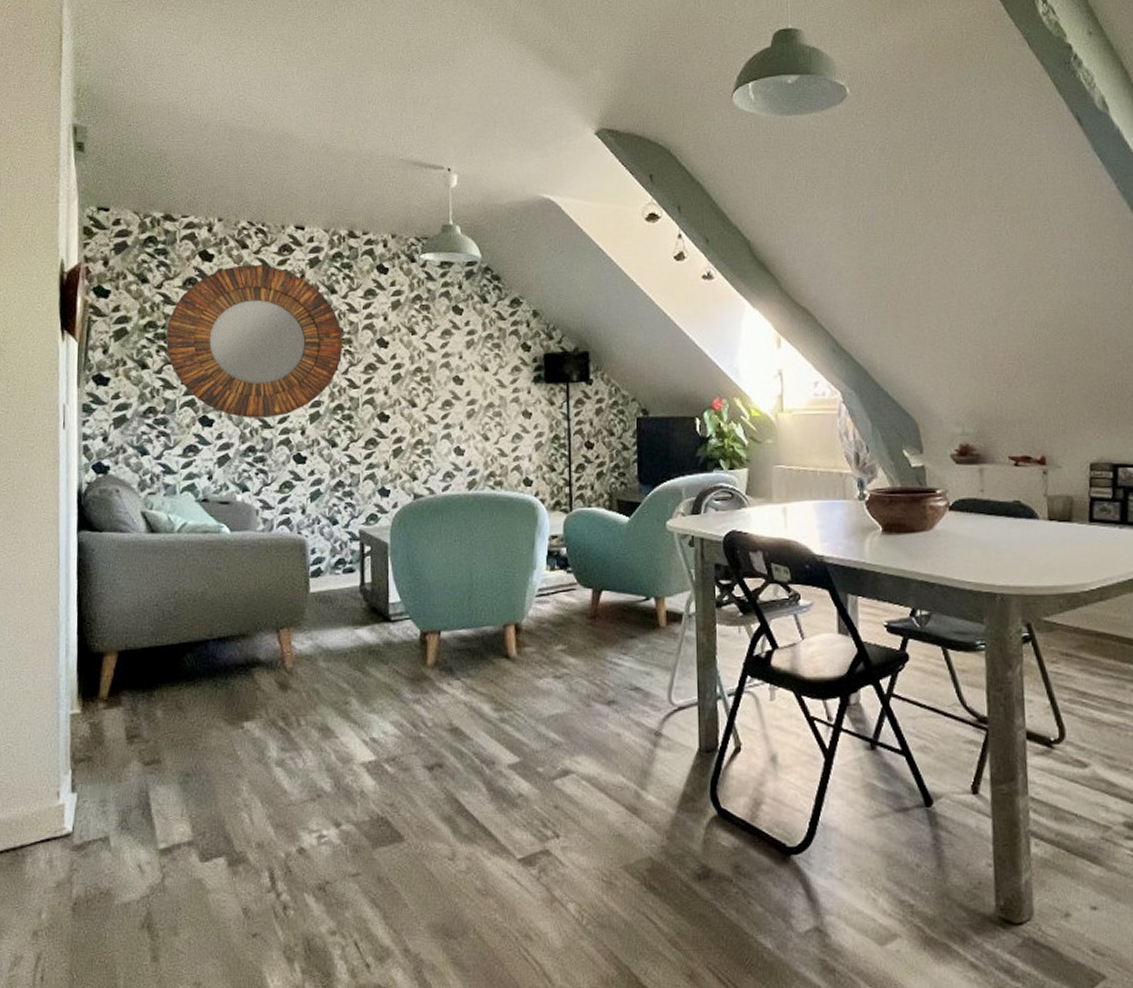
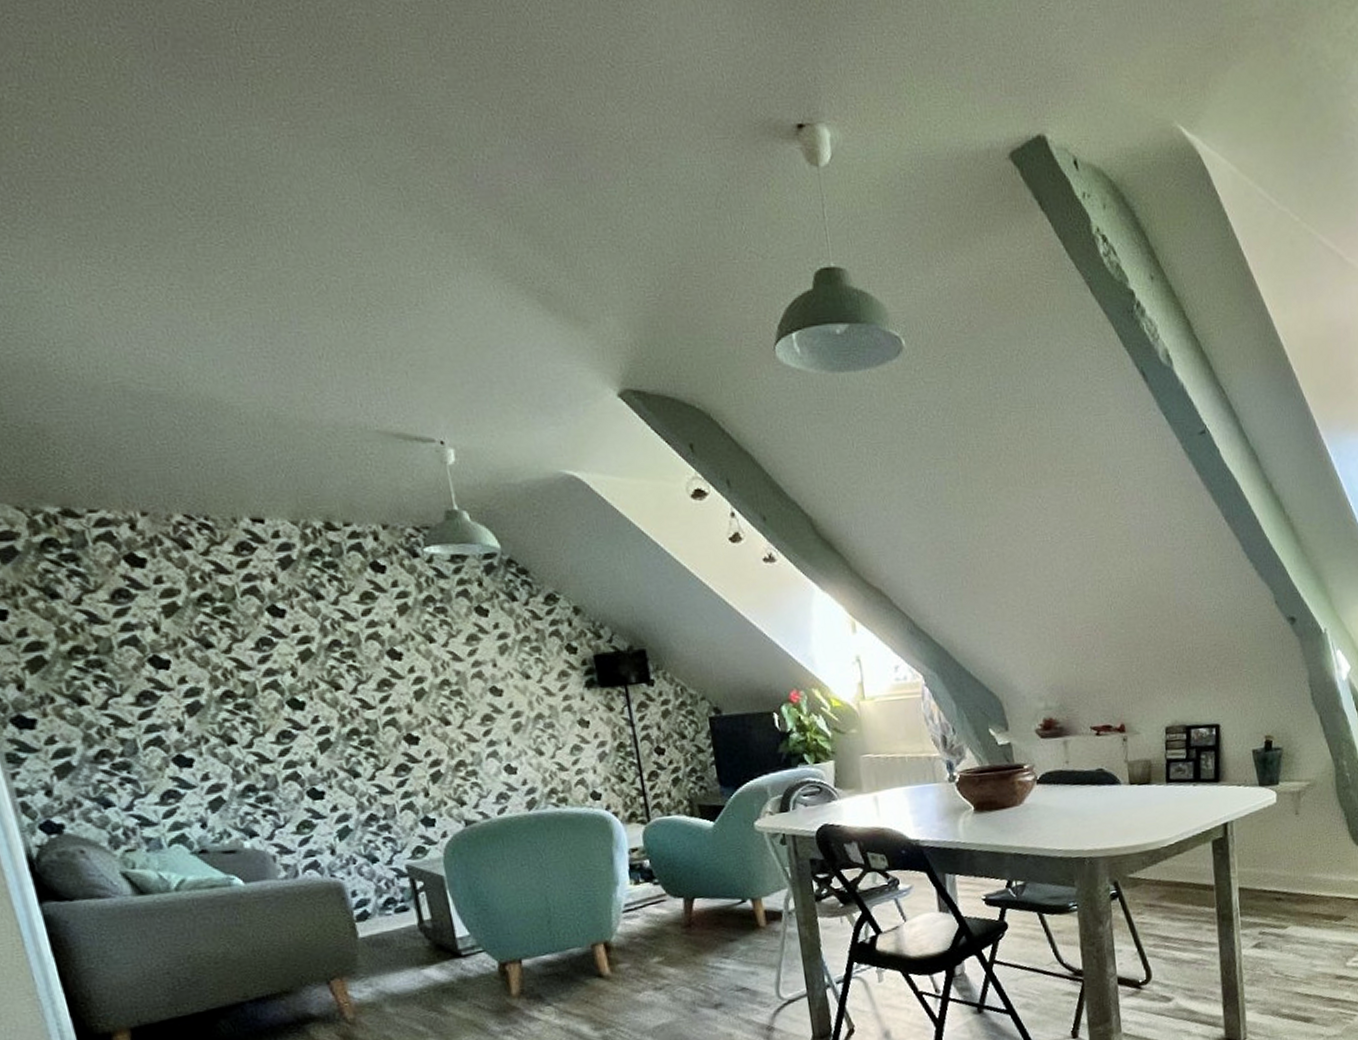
home mirror: present [166,264,343,418] -> none [101,568,346,754]

